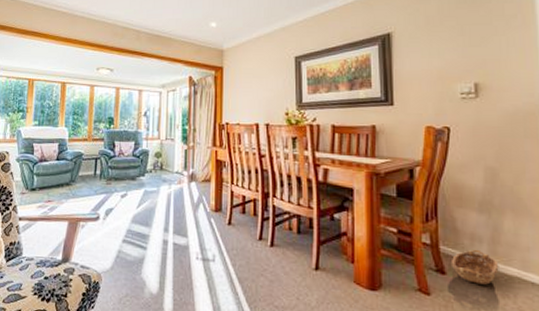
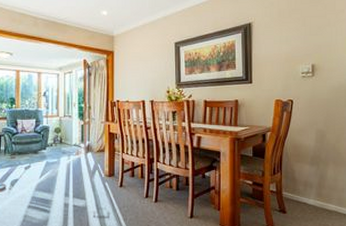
basket: present [452,249,499,285] -> none [291,193,323,218]

